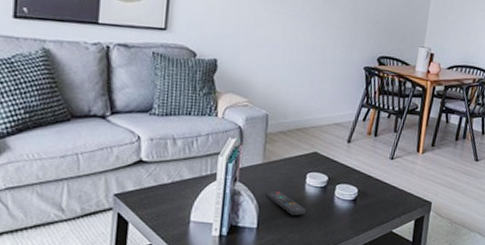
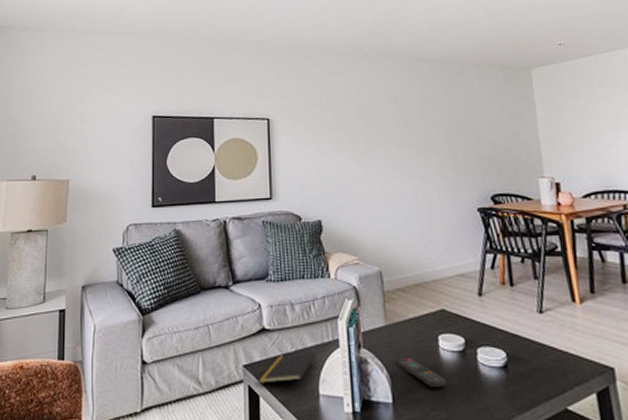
notepad: none [129,184,193,211] -> present [258,352,317,384]

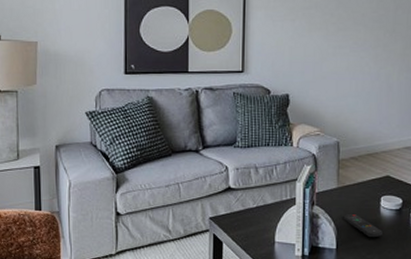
notepad: present [258,352,317,384] -> none [222,208,275,233]

